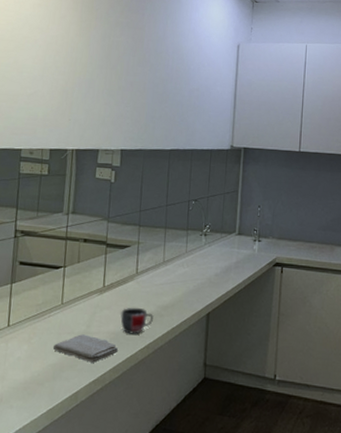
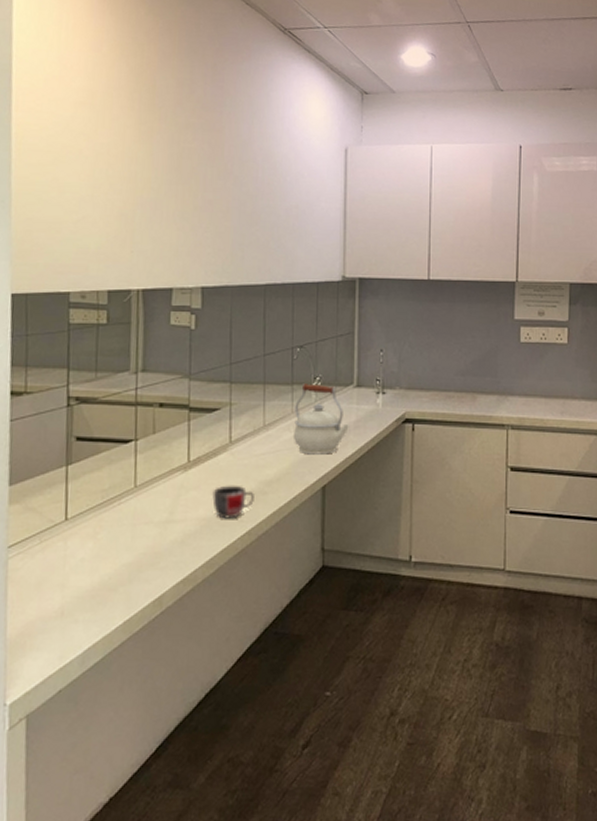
washcloth: present [52,334,119,363] -> none [126,523,212,558]
kettle: none [185,230,231,288] -> present [292,383,349,455]

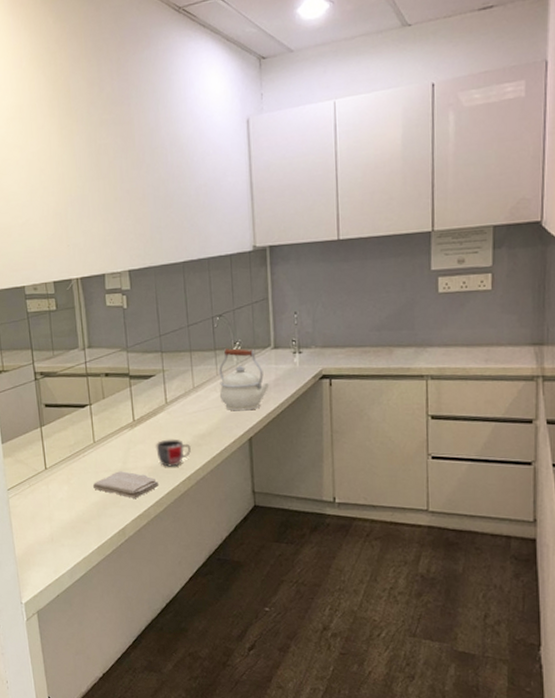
washcloth: none [126,523,212,558] -> present [92,471,160,498]

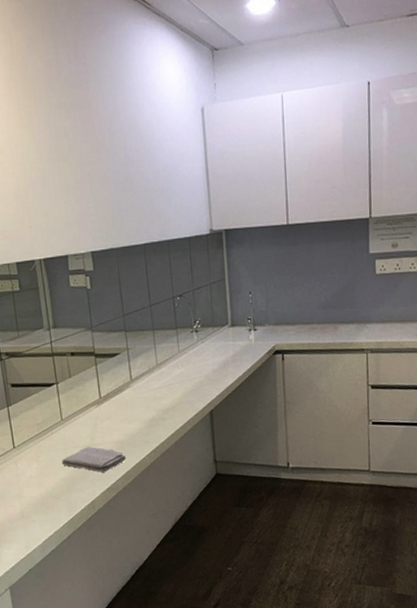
mug: present [156,439,191,467] -> none [122,414,156,441]
kettle: present [219,348,269,411] -> none [180,327,228,386]

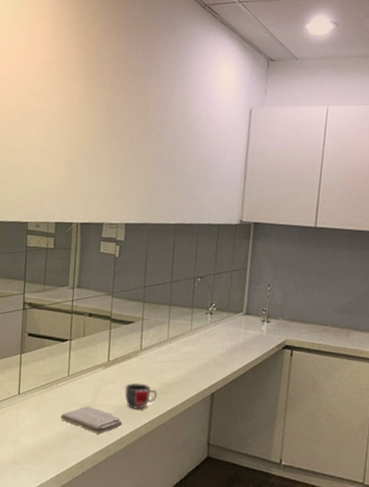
mug: none [122,414,156,441] -> present [124,382,157,410]

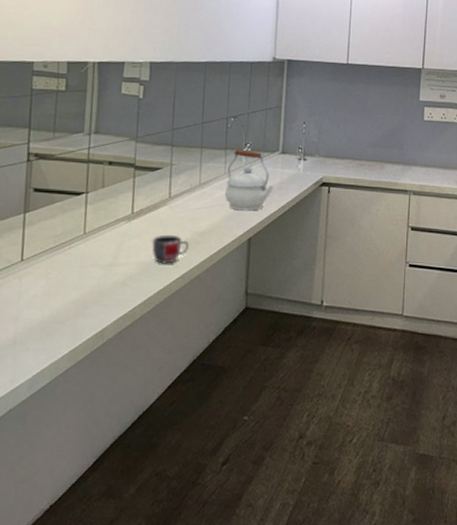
washcloth: present [60,406,123,434] -> none [74,266,150,297]
kettle: none [190,308,237,368] -> present [224,149,274,211]

